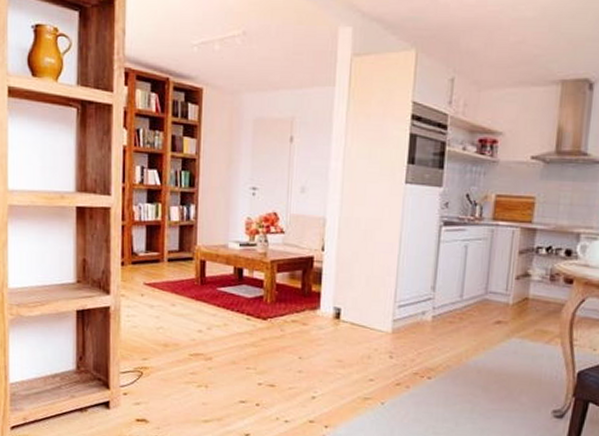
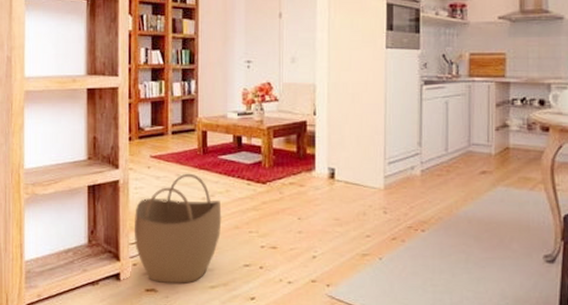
woven basket: none [125,303,219,416] -> present [134,173,222,284]

